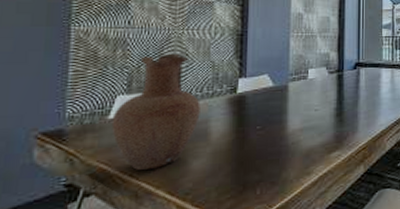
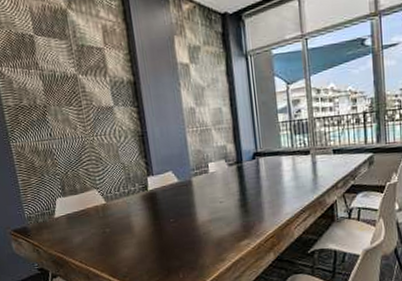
vase: present [111,55,200,171] -> none [57,159,122,258]

